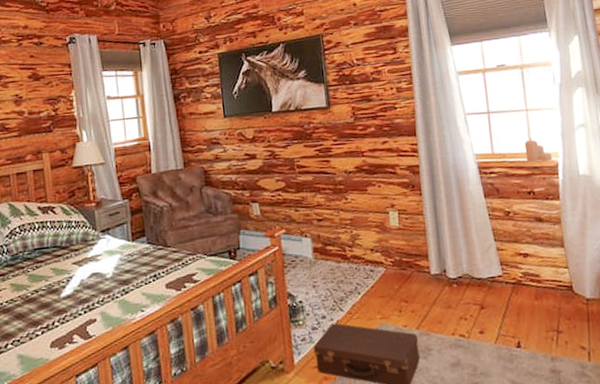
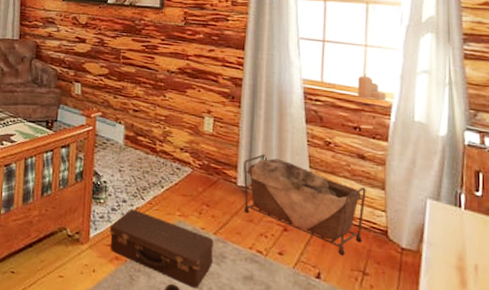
laundry basket: none [434,238,552,320] -> present [244,154,366,256]

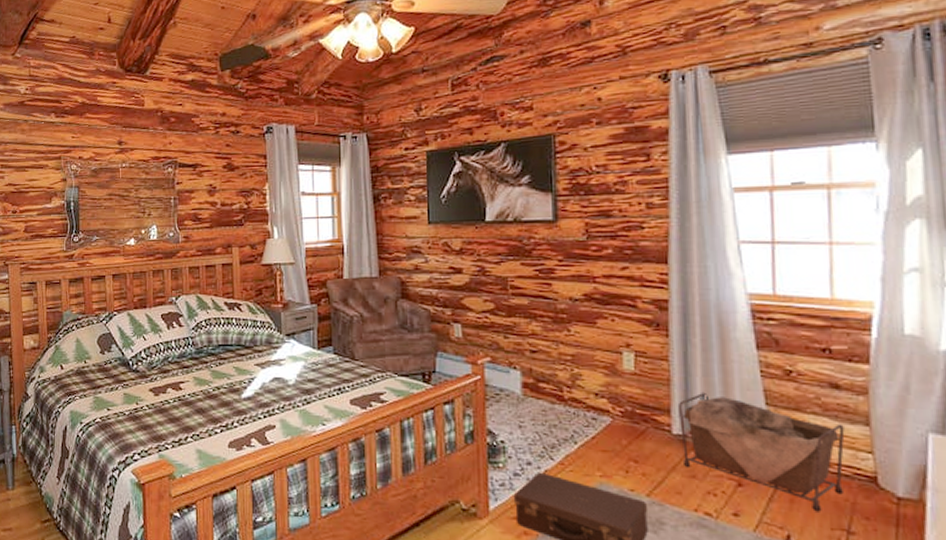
candle: present [358,74,386,101] -> none [822,280,864,312]

